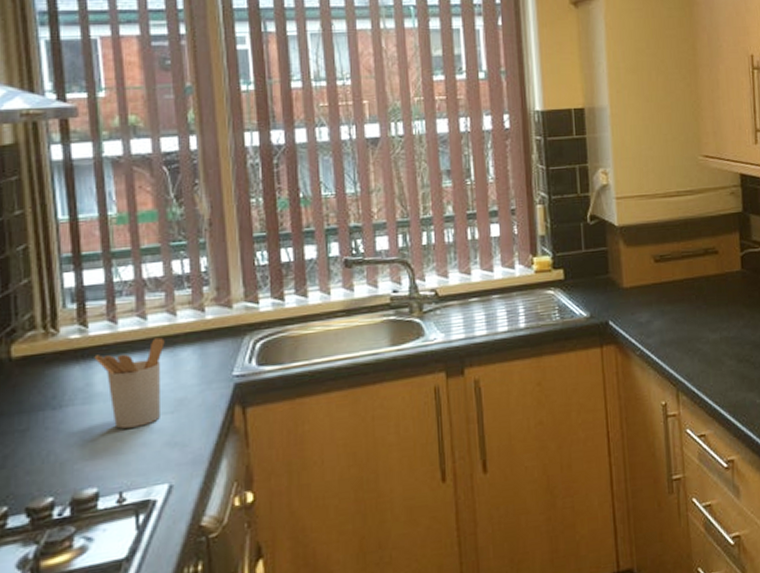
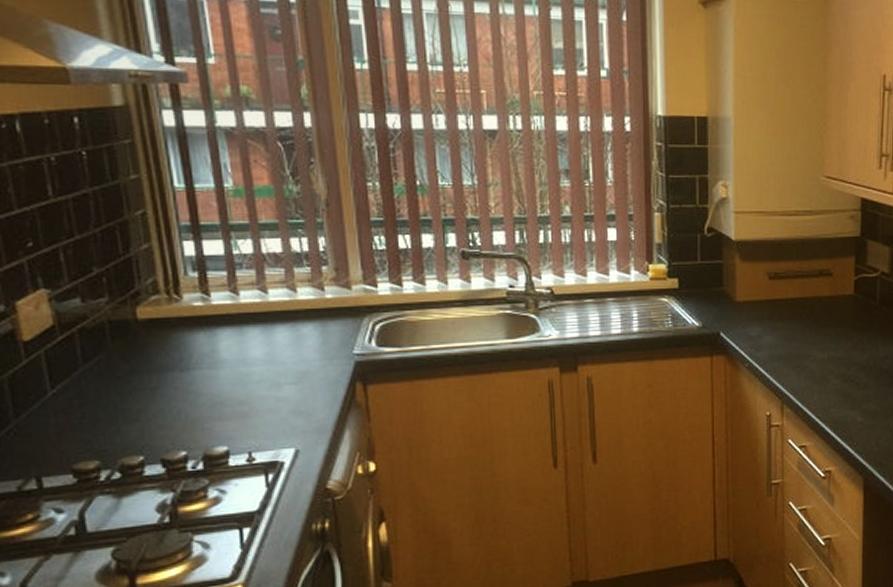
utensil holder: present [94,337,165,429] -> none [218,312,286,395]

